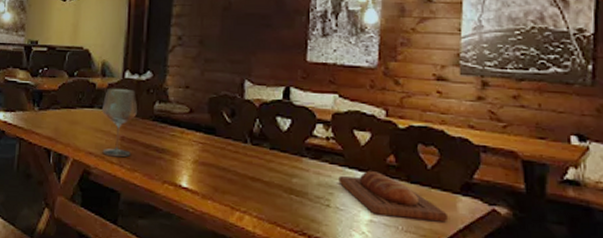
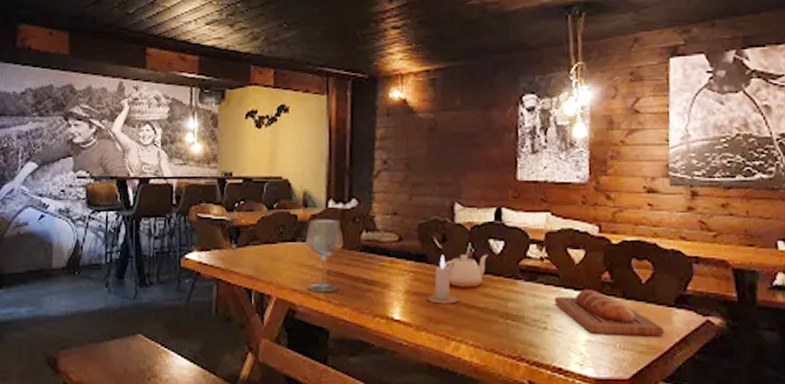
candle: none [213,128,244,176] -> present [426,254,458,304]
teapot: none [231,129,275,162] -> present [443,254,488,288]

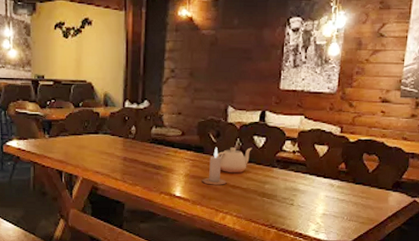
wine glass: present [305,219,344,293] -> none [105,116,138,175]
bread loaf: present [554,290,665,337] -> none [301,176,382,212]

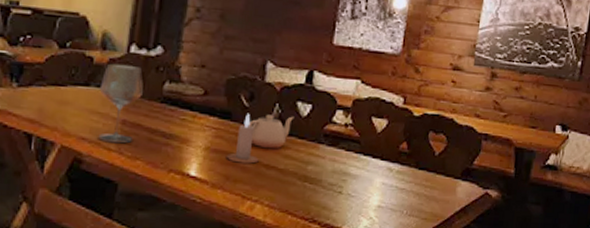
wine glass: none [105,116,138,175] -> present [98,63,144,144]

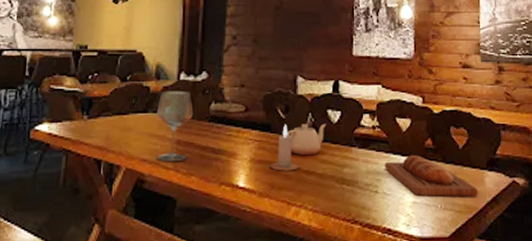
bread loaf: none [352,158,448,206] -> present [384,155,479,197]

